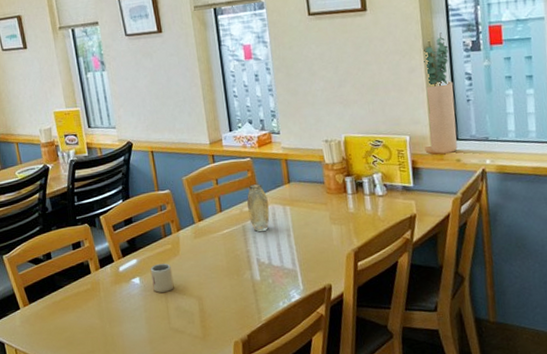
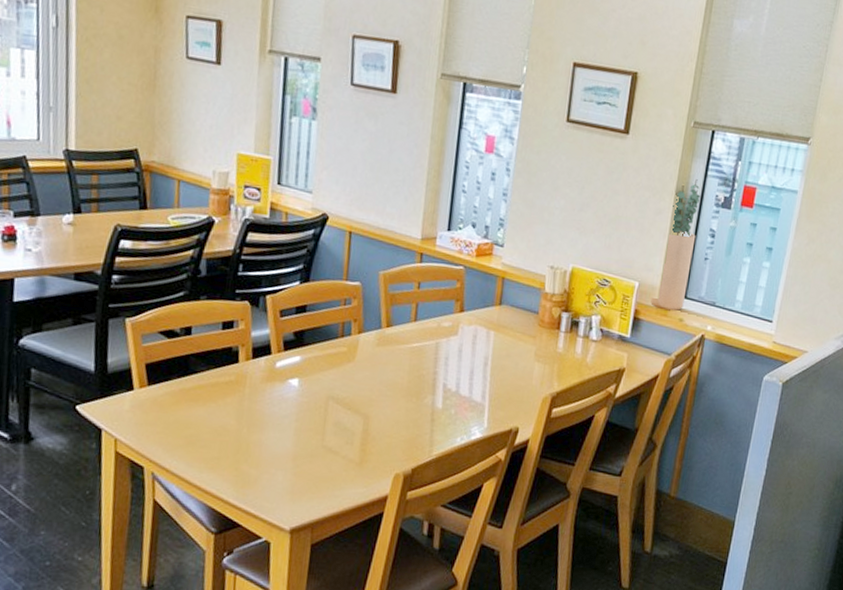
cup: present [150,263,174,293] -> none [312,366,342,403]
vase: present [247,184,270,232] -> none [446,297,473,354]

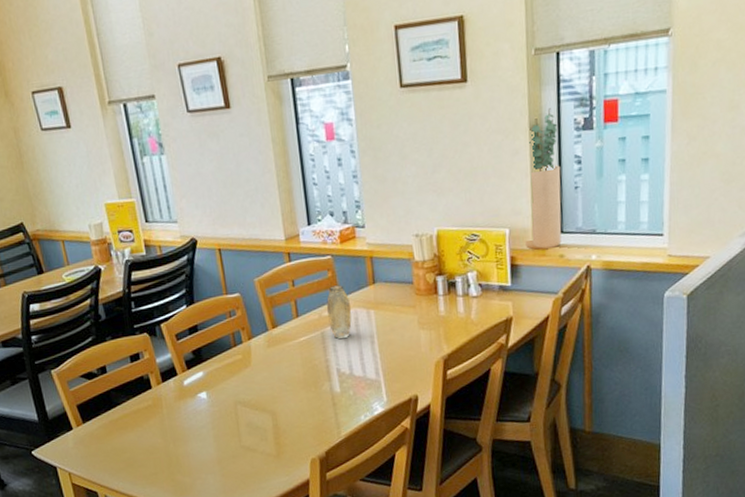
vase: none [446,297,473,354] -> present [326,285,352,339]

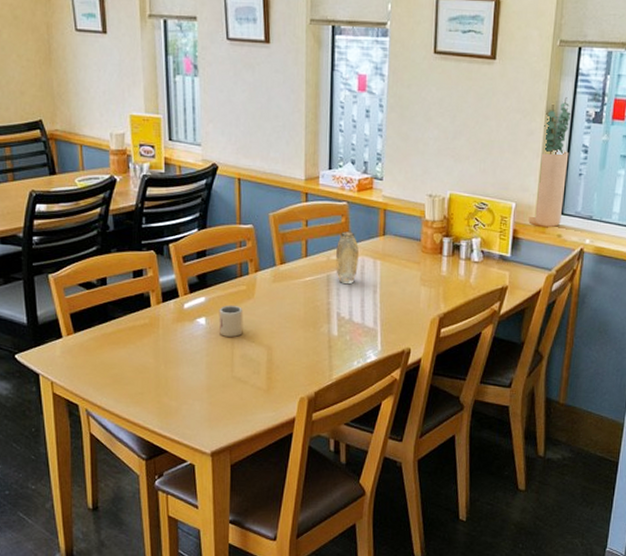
cup: none [218,375,245,409] -> present [218,305,244,338]

